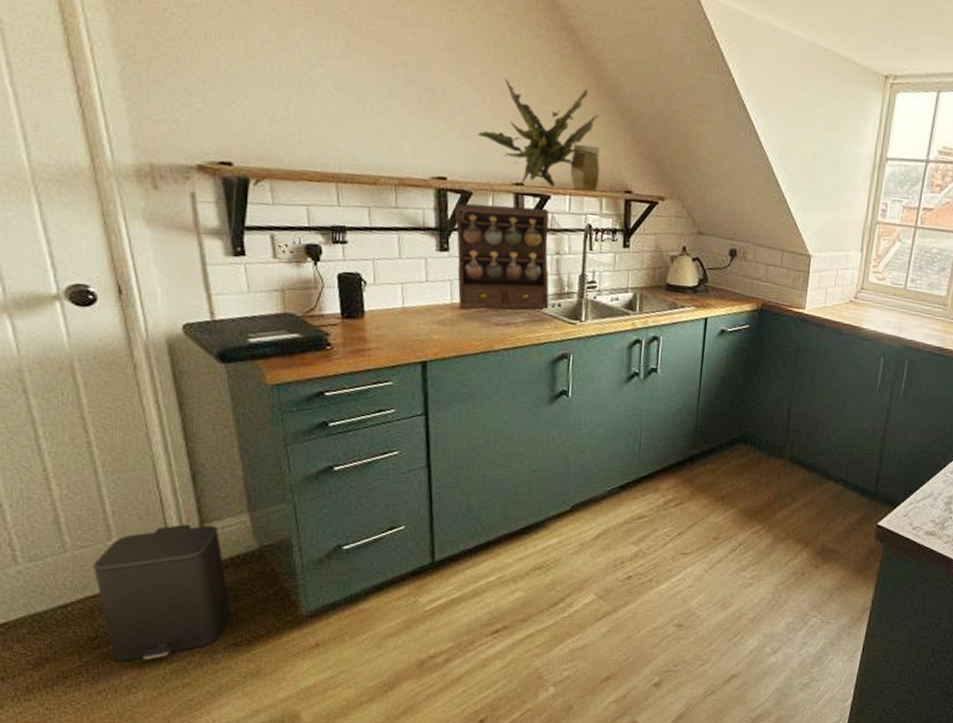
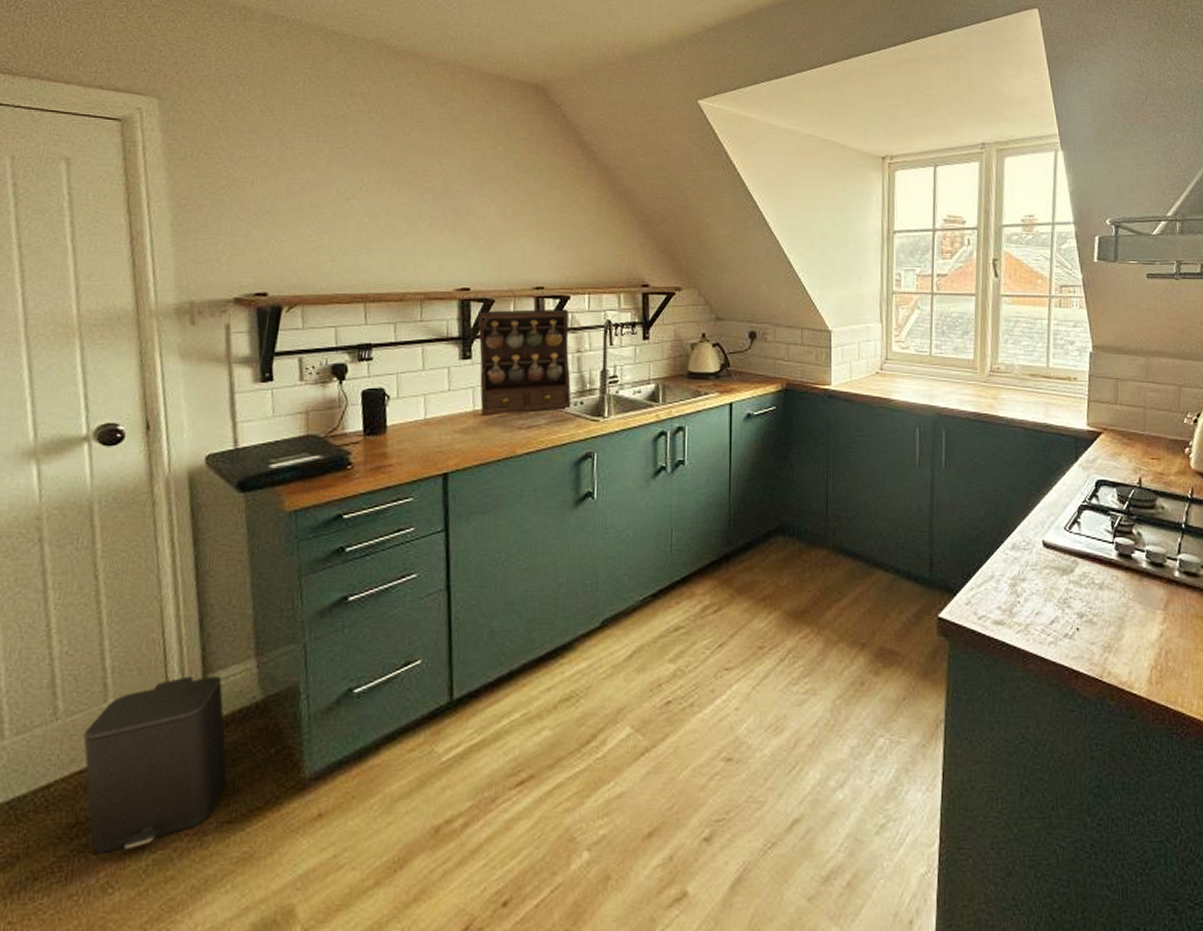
plant: present [478,78,599,188] -> none [499,193,615,289]
jar: present [570,144,602,192] -> none [588,245,619,289]

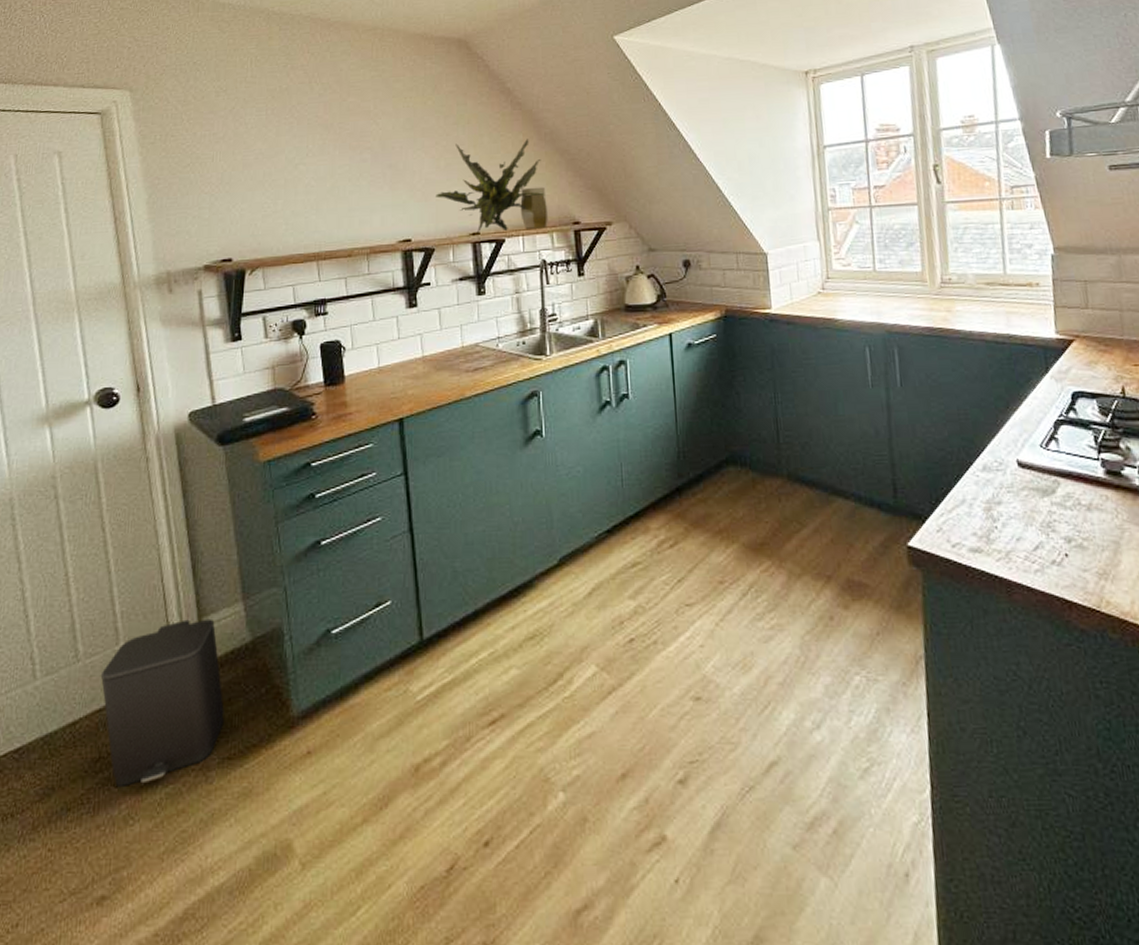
spice rack: present [477,308,572,416] -> none [421,252,514,361]
plant: none [499,193,615,289] -> present [435,139,545,233]
jar: none [588,245,619,289] -> present [520,187,550,230]

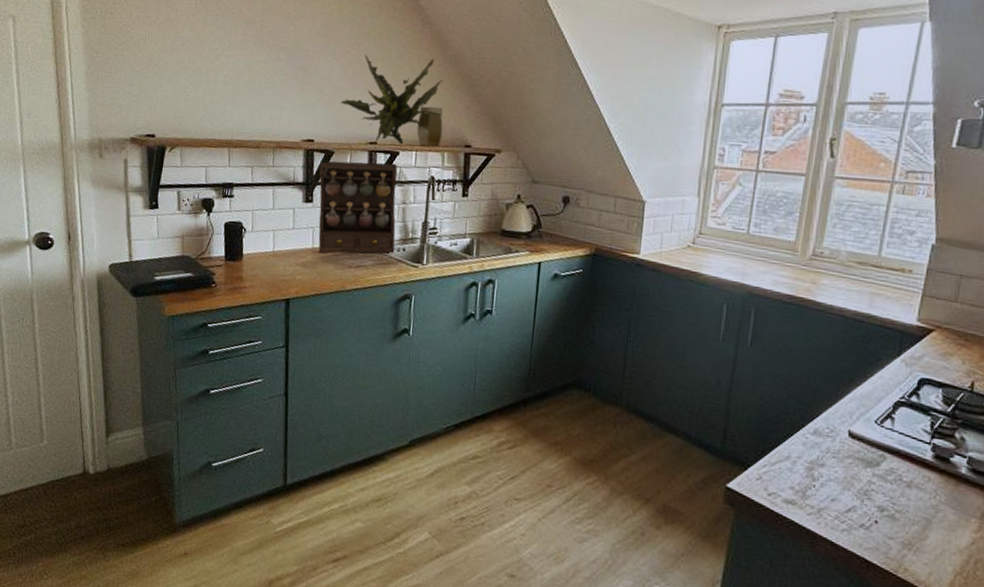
pedal bin: present [100,618,224,786] -> none [27,432,122,551]
spice rack: none [421,252,514,361] -> present [318,160,398,254]

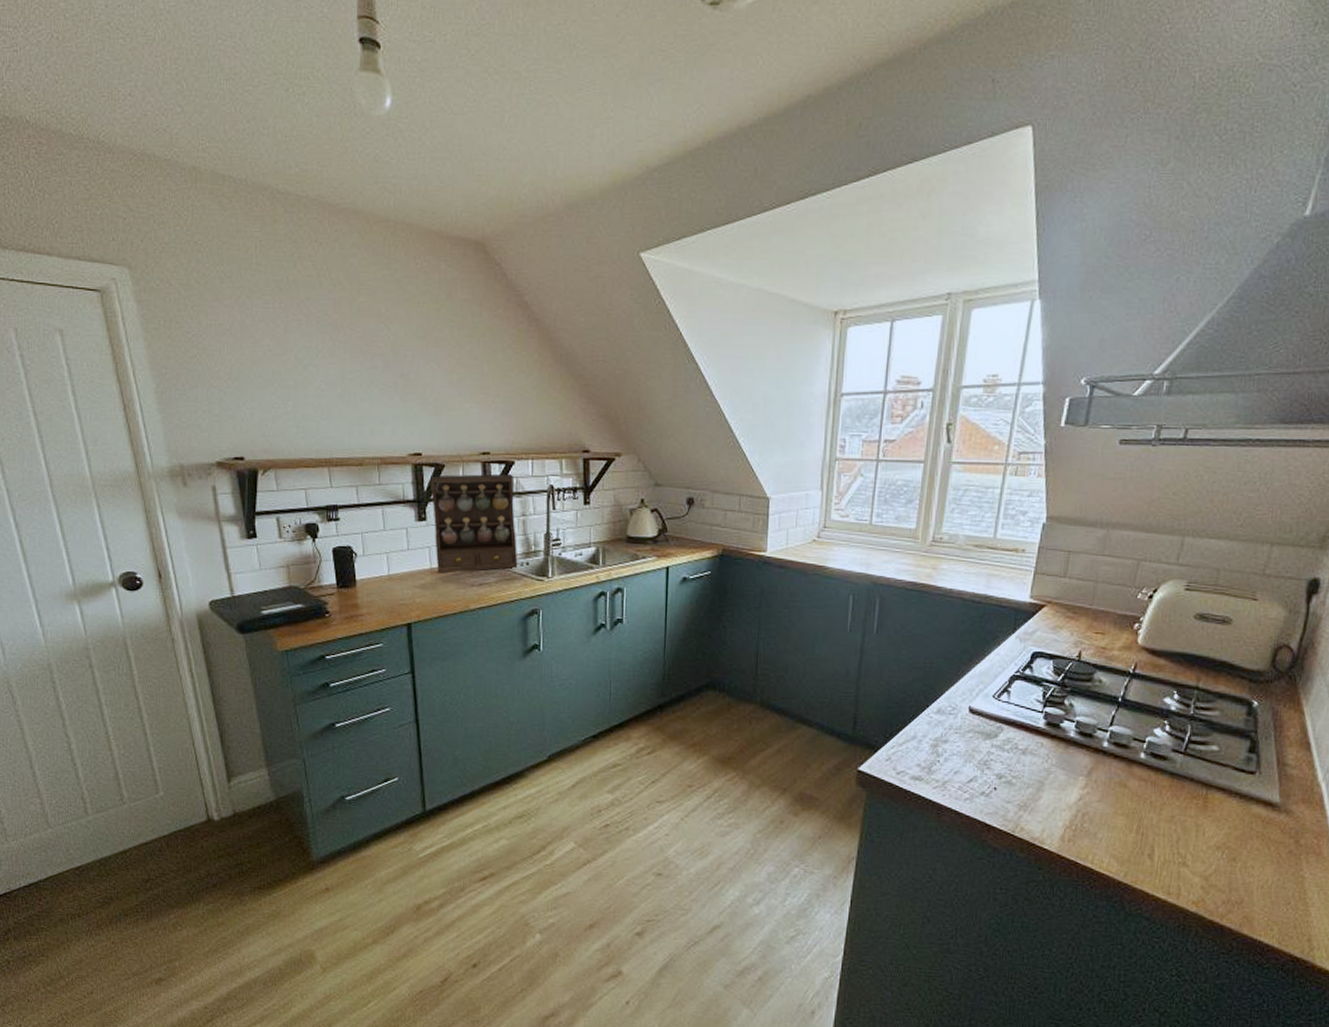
plant: present [341,54,443,145] -> none [447,357,557,454]
jar: present [417,106,445,148] -> none [531,410,561,455]

